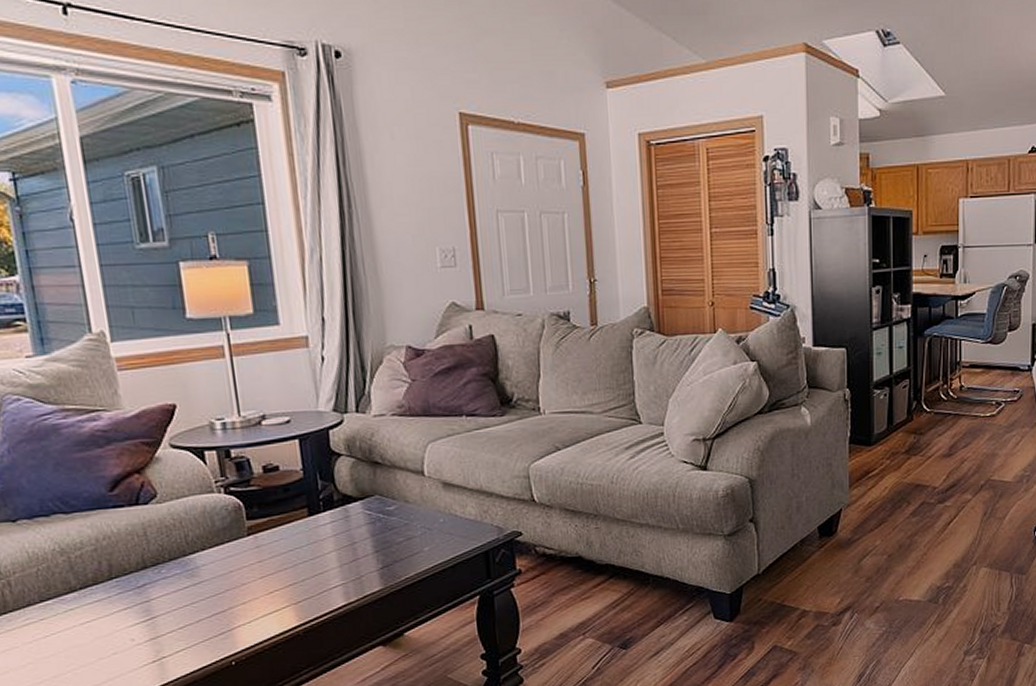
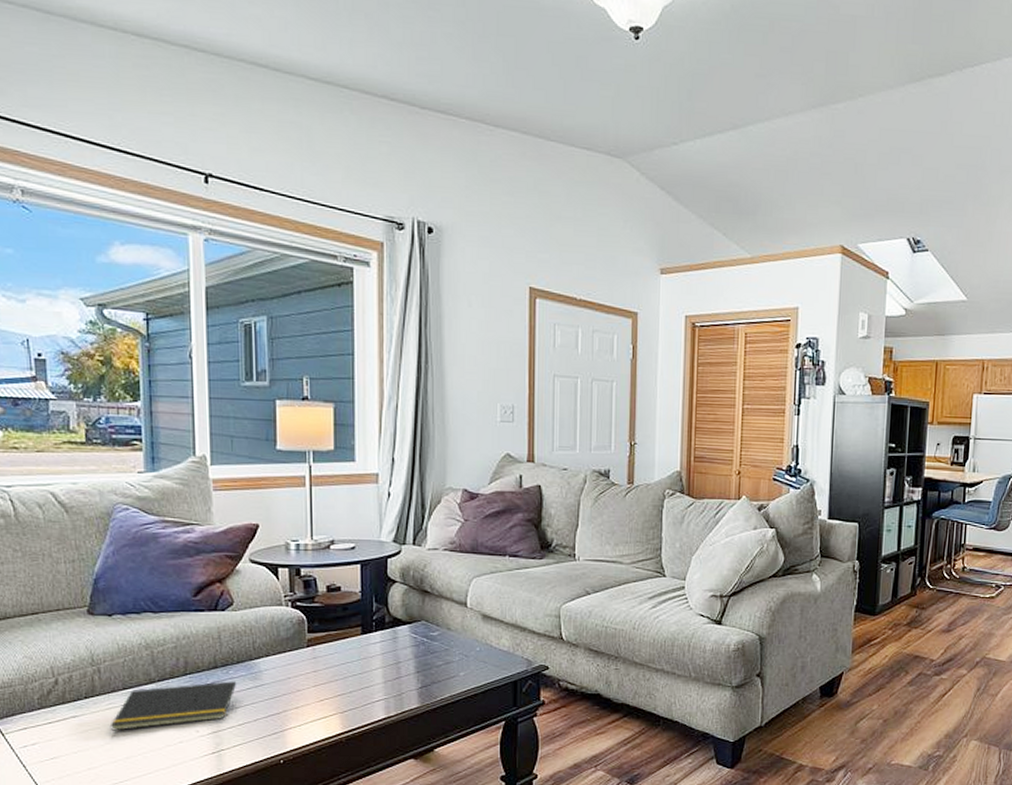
notepad: none [31,581,171,649] -> present [111,681,236,731]

